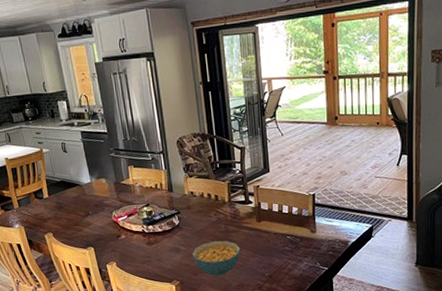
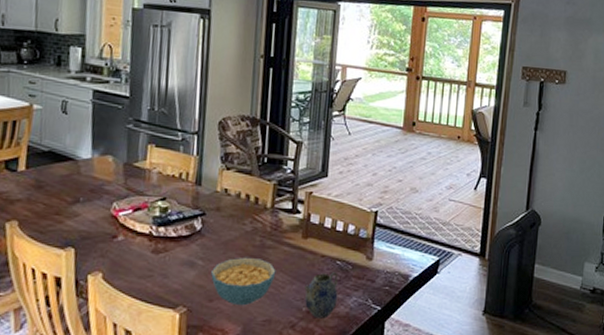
teapot: none [265,245,292,281] -> present [305,272,338,319]

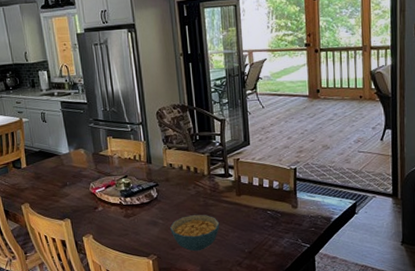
teapot: present [305,272,338,319] -> none [244,220,273,257]

